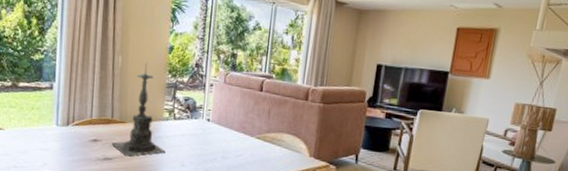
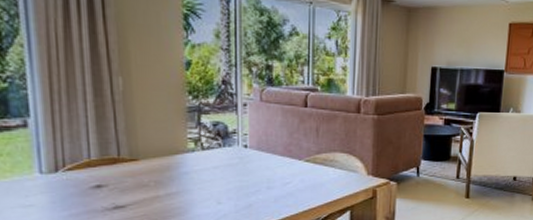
candle holder: present [111,62,166,157] -> none [121,83,196,201]

